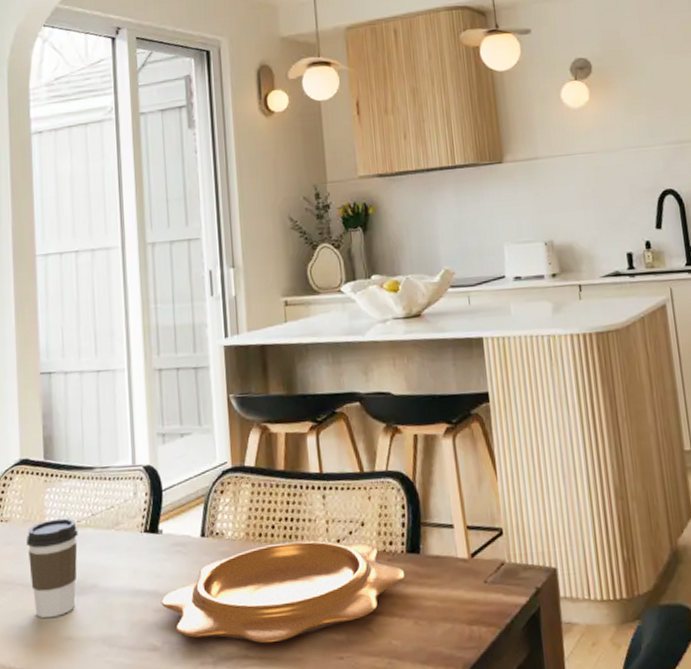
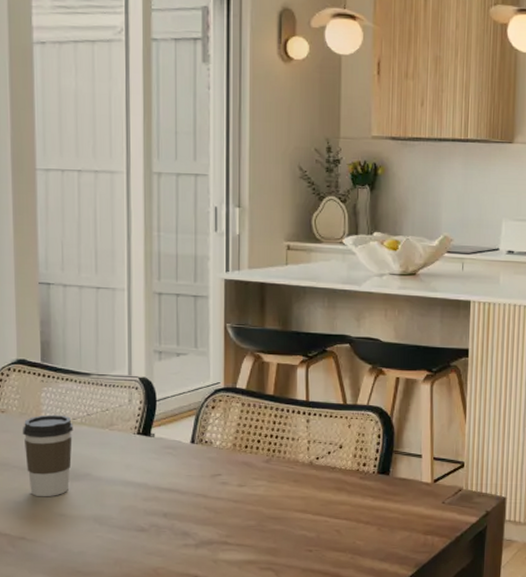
decorative bowl: present [161,541,405,643] -> none [150,455,374,533]

